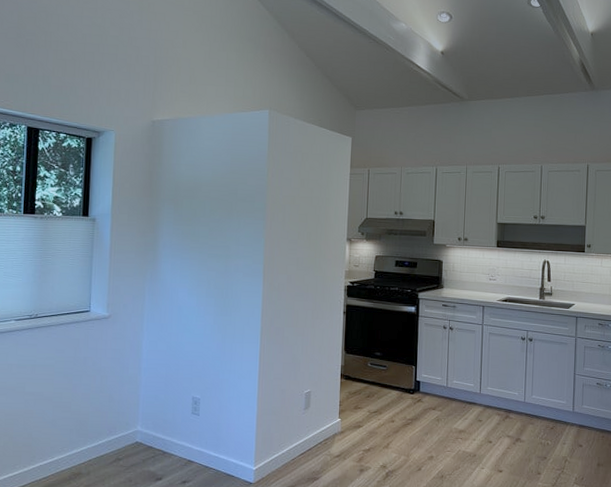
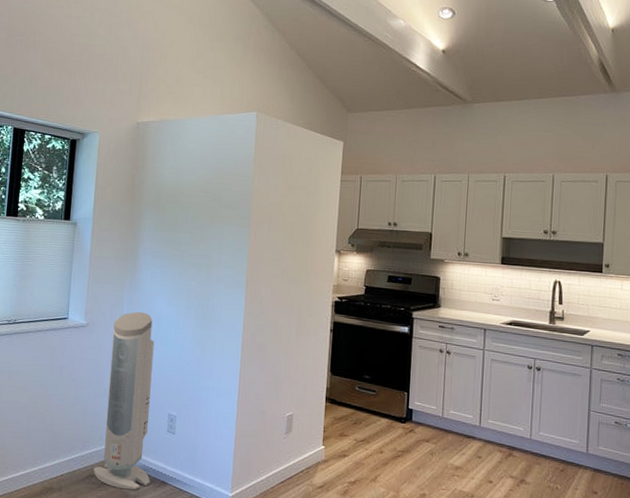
air purifier: none [121,302,177,470] -> present [93,311,155,490]

